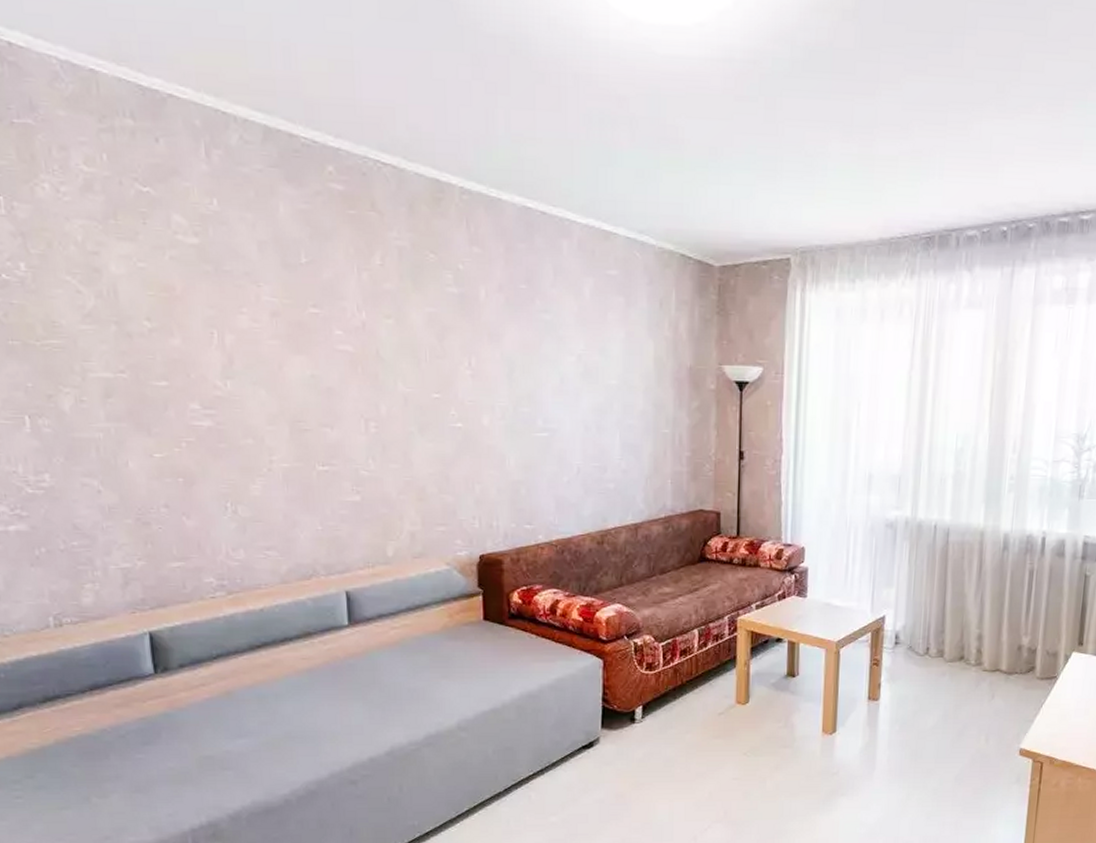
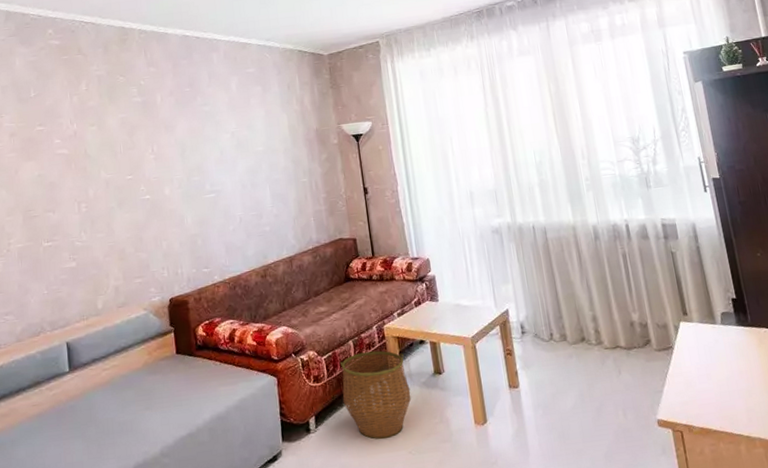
basket: none [677,644,757,737] -> present [339,350,412,439]

